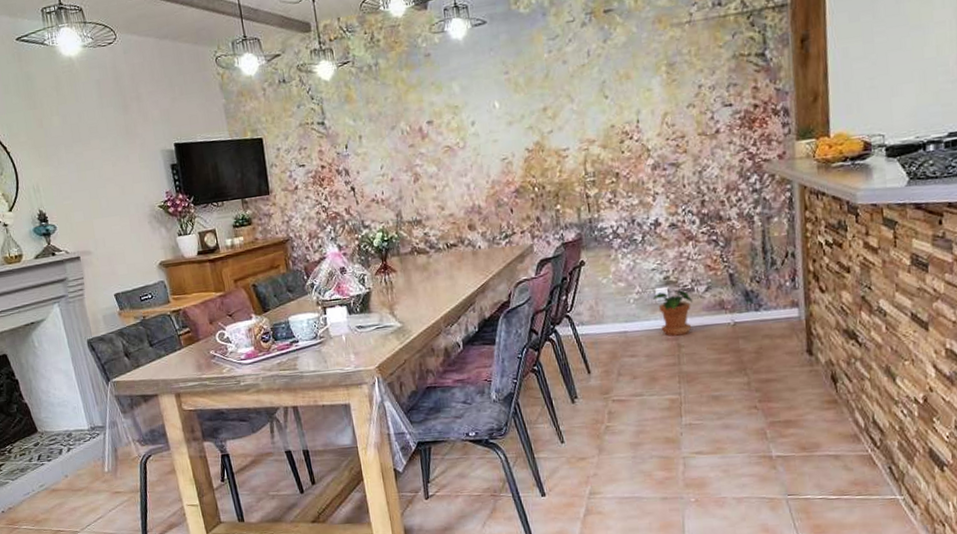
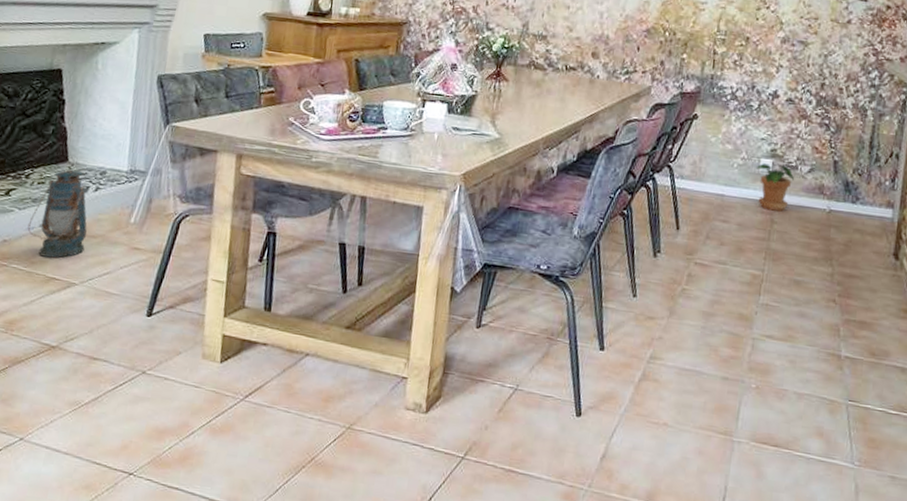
lantern: none [23,437,76,515] -> present [27,169,87,258]

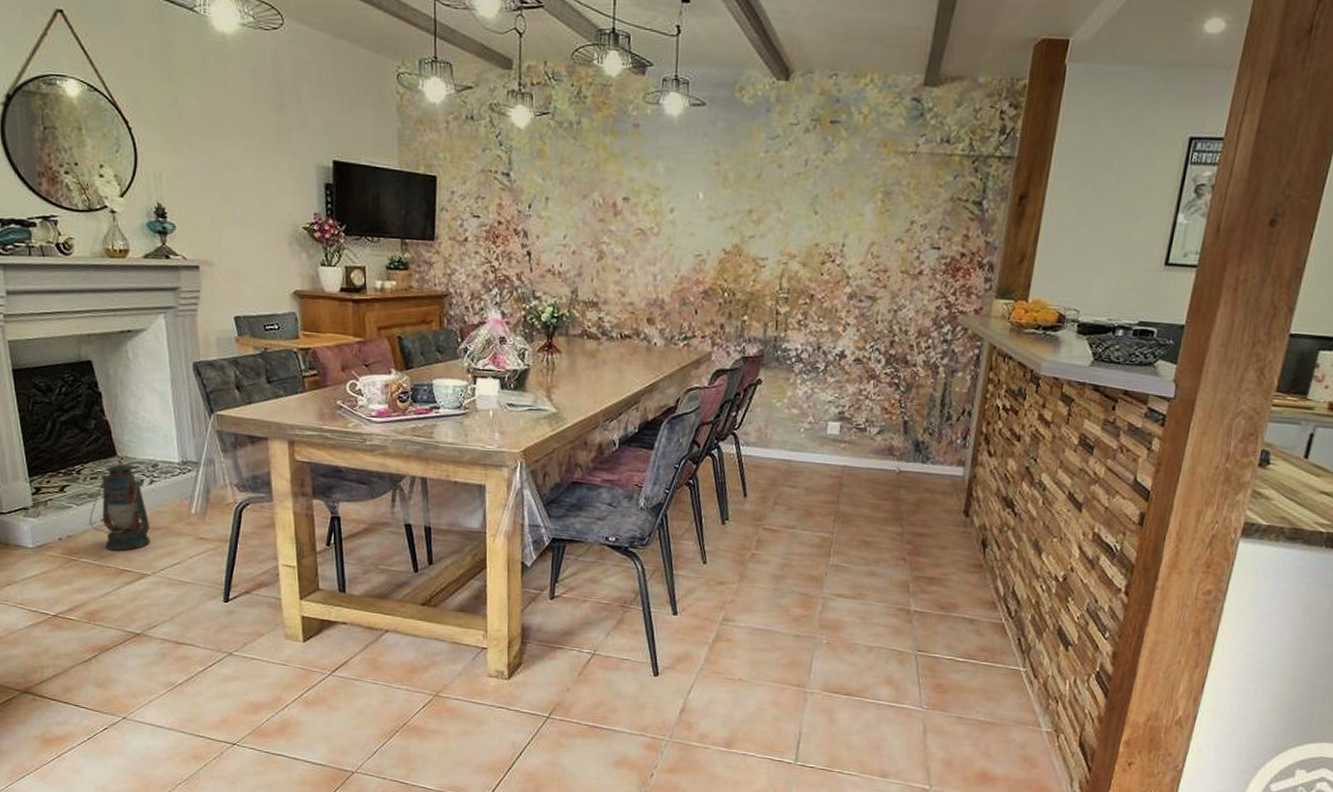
potted plant: present [755,163,794,212] -> none [823,426,863,475]

